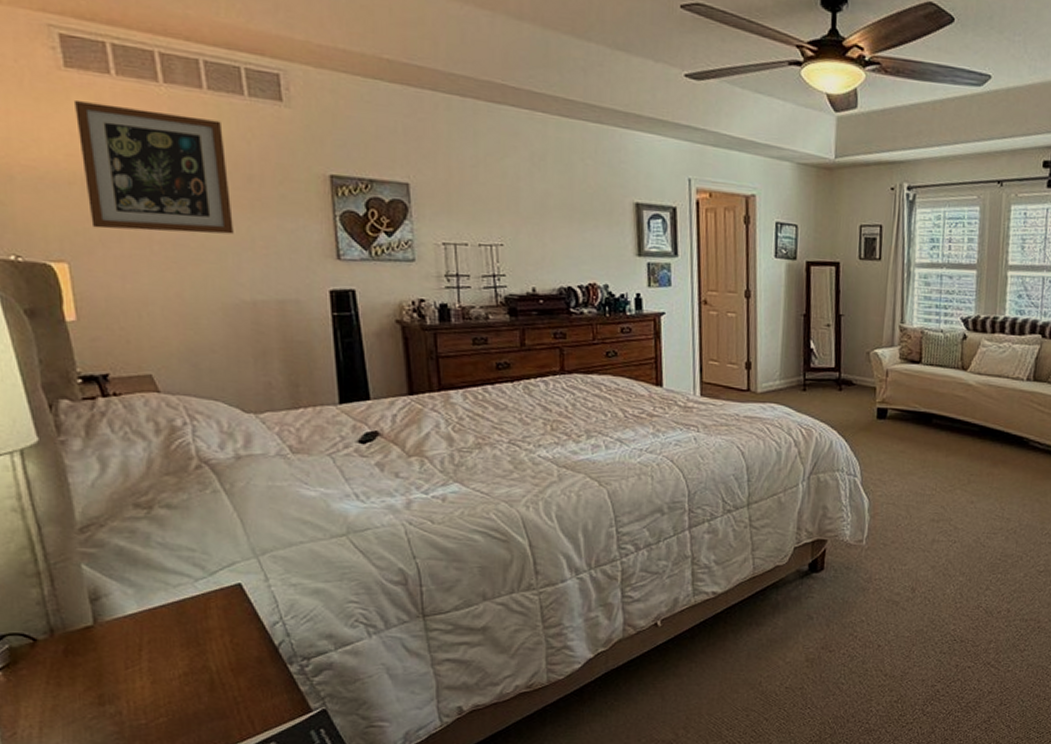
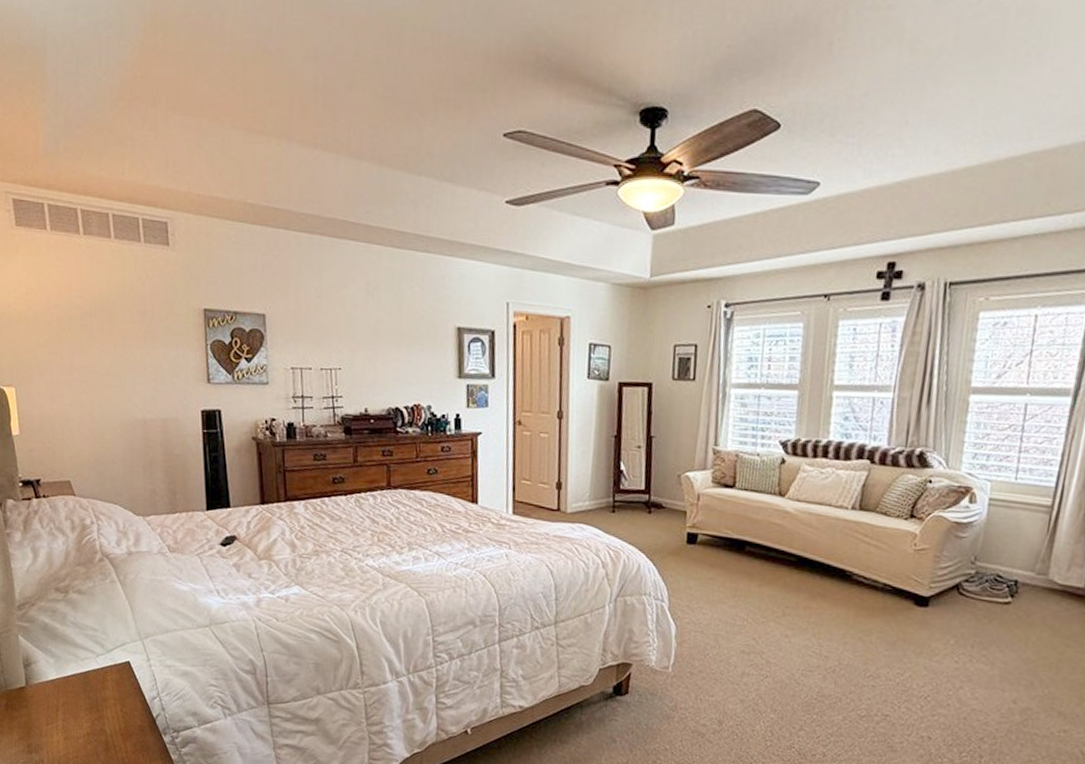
wall art: present [75,101,234,235] -> none [22,253,131,362]

